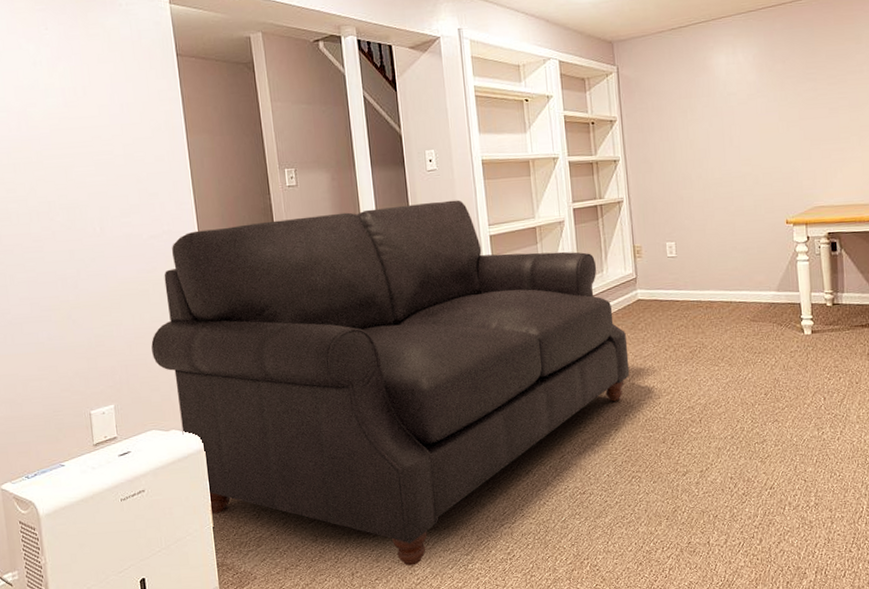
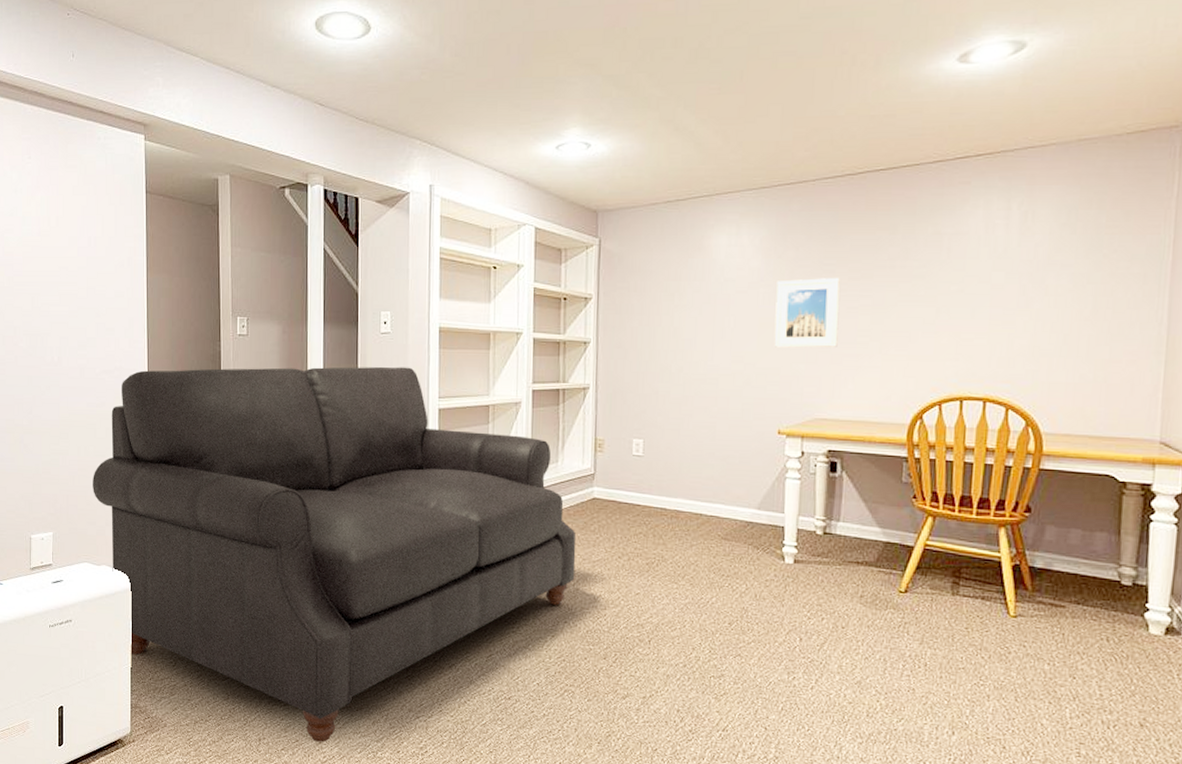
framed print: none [771,84,825,149] -> present [774,278,841,348]

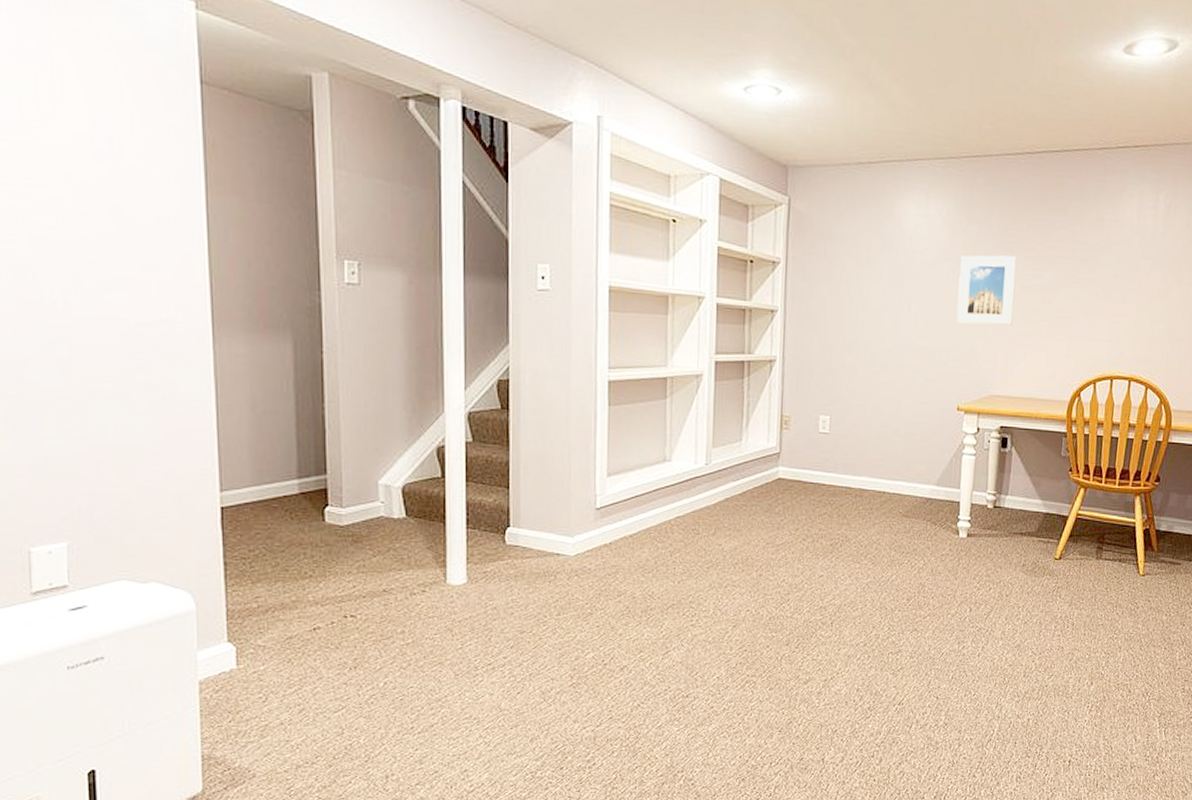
sofa: present [93,366,576,743] -> none [130,324,760,770]

